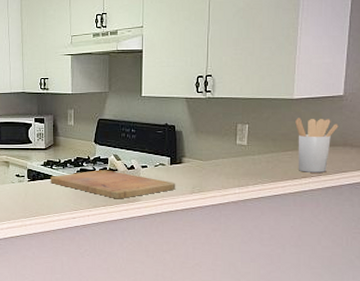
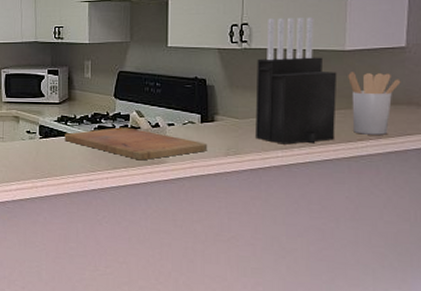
knife block: none [217,70,286,182] -> present [255,18,338,145]

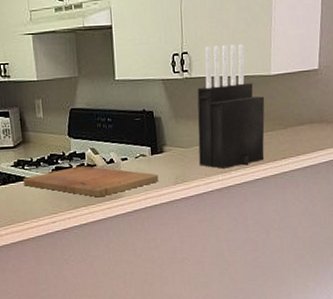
utensil holder: present [348,72,401,135] -> none [273,95,315,153]

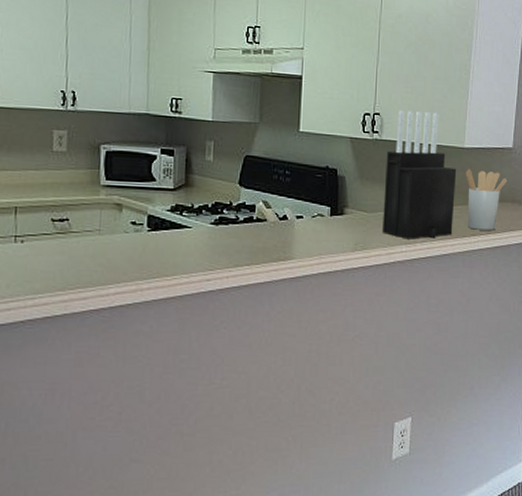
cutting board: present [23,166,159,198] -> none [178,219,336,257]
utensil holder: none [273,95,315,153] -> present [466,169,508,230]

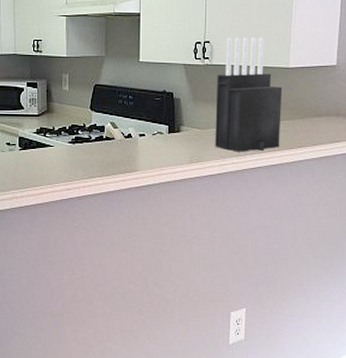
utensil holder: present [466,169,508,230] -> none [291,87,332,142]

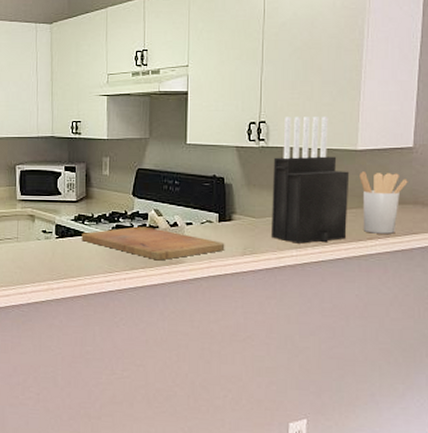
cutting board: none [43,138,174,169] -> present [81,226,225,261]
utensil holder: none [291,87,332,142] -> present [360,171,408,234]

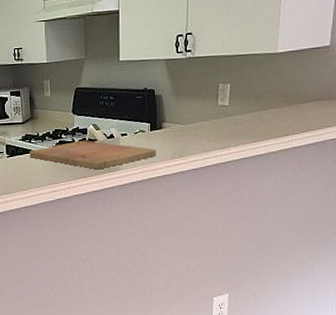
knife block: present [271,117,350,244] -> none [198,23,270,145]
utensil holder: present [360,171,408,234] -> none [279,72,324,130]

